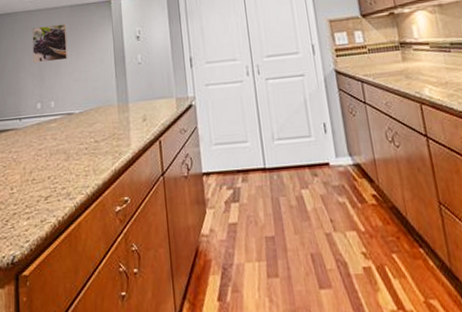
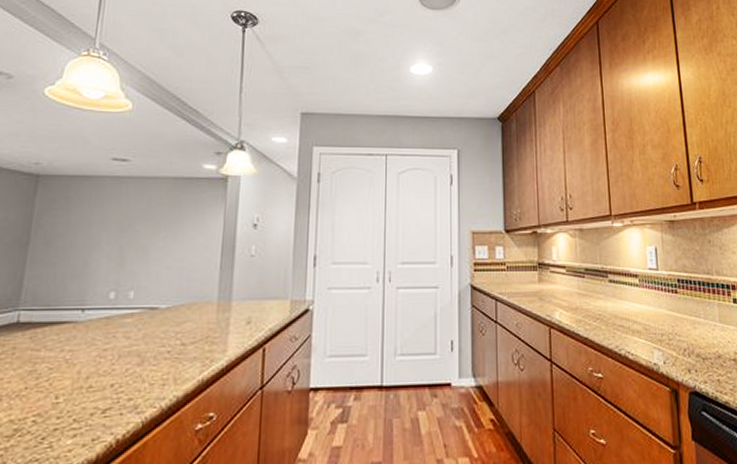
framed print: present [32,24,68,63] -> none [113,198,166,242]

